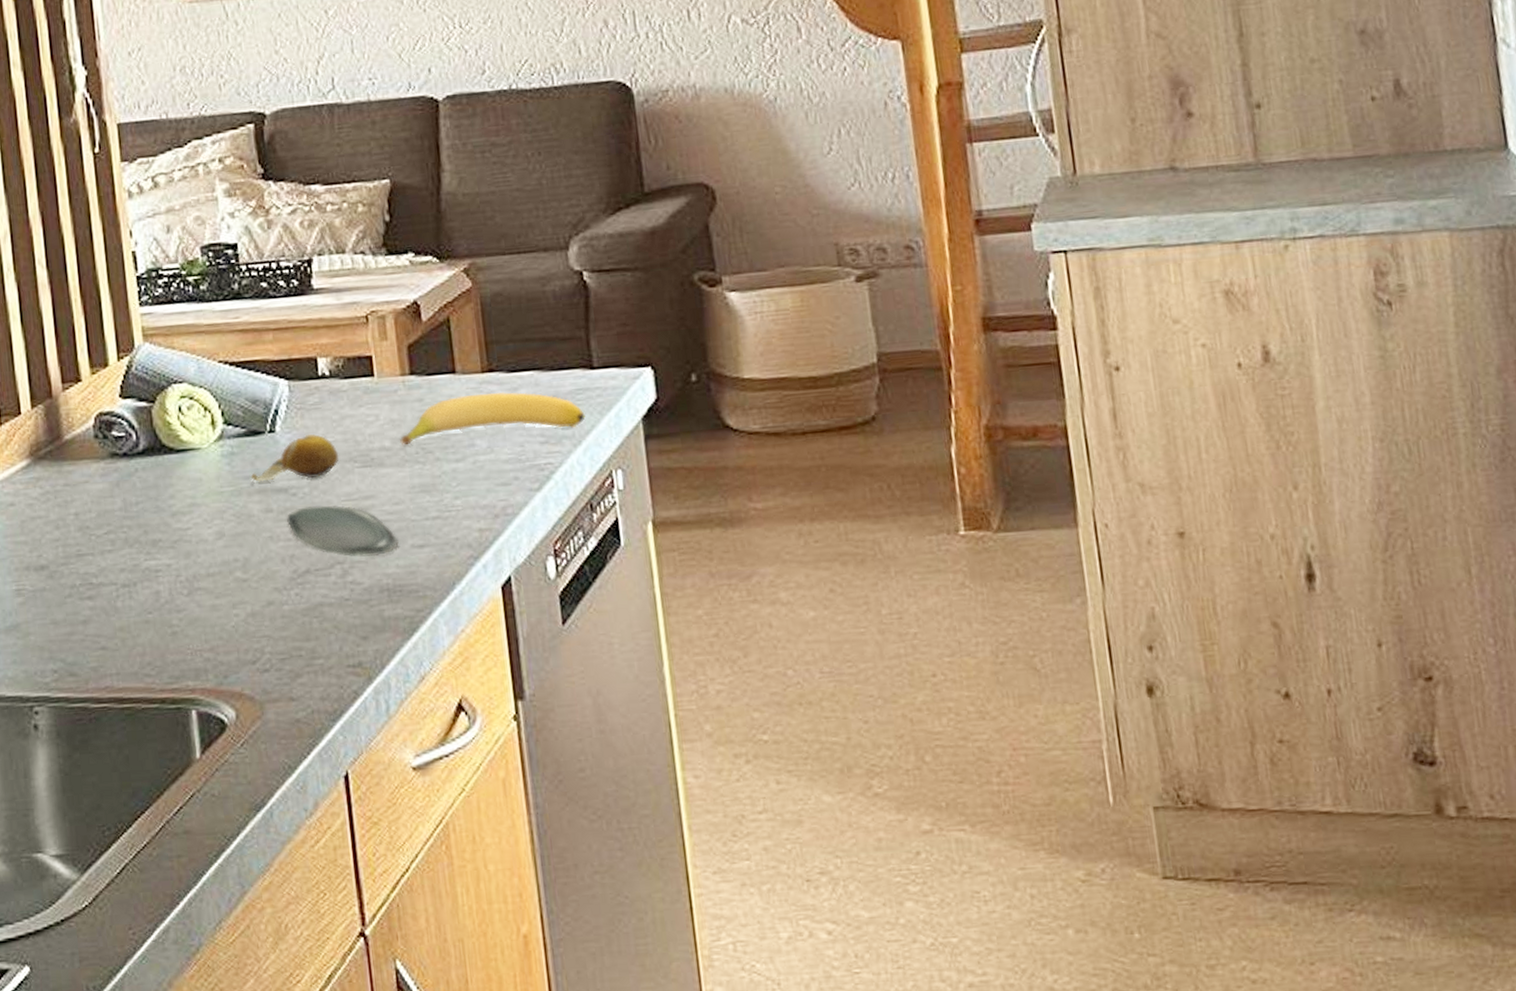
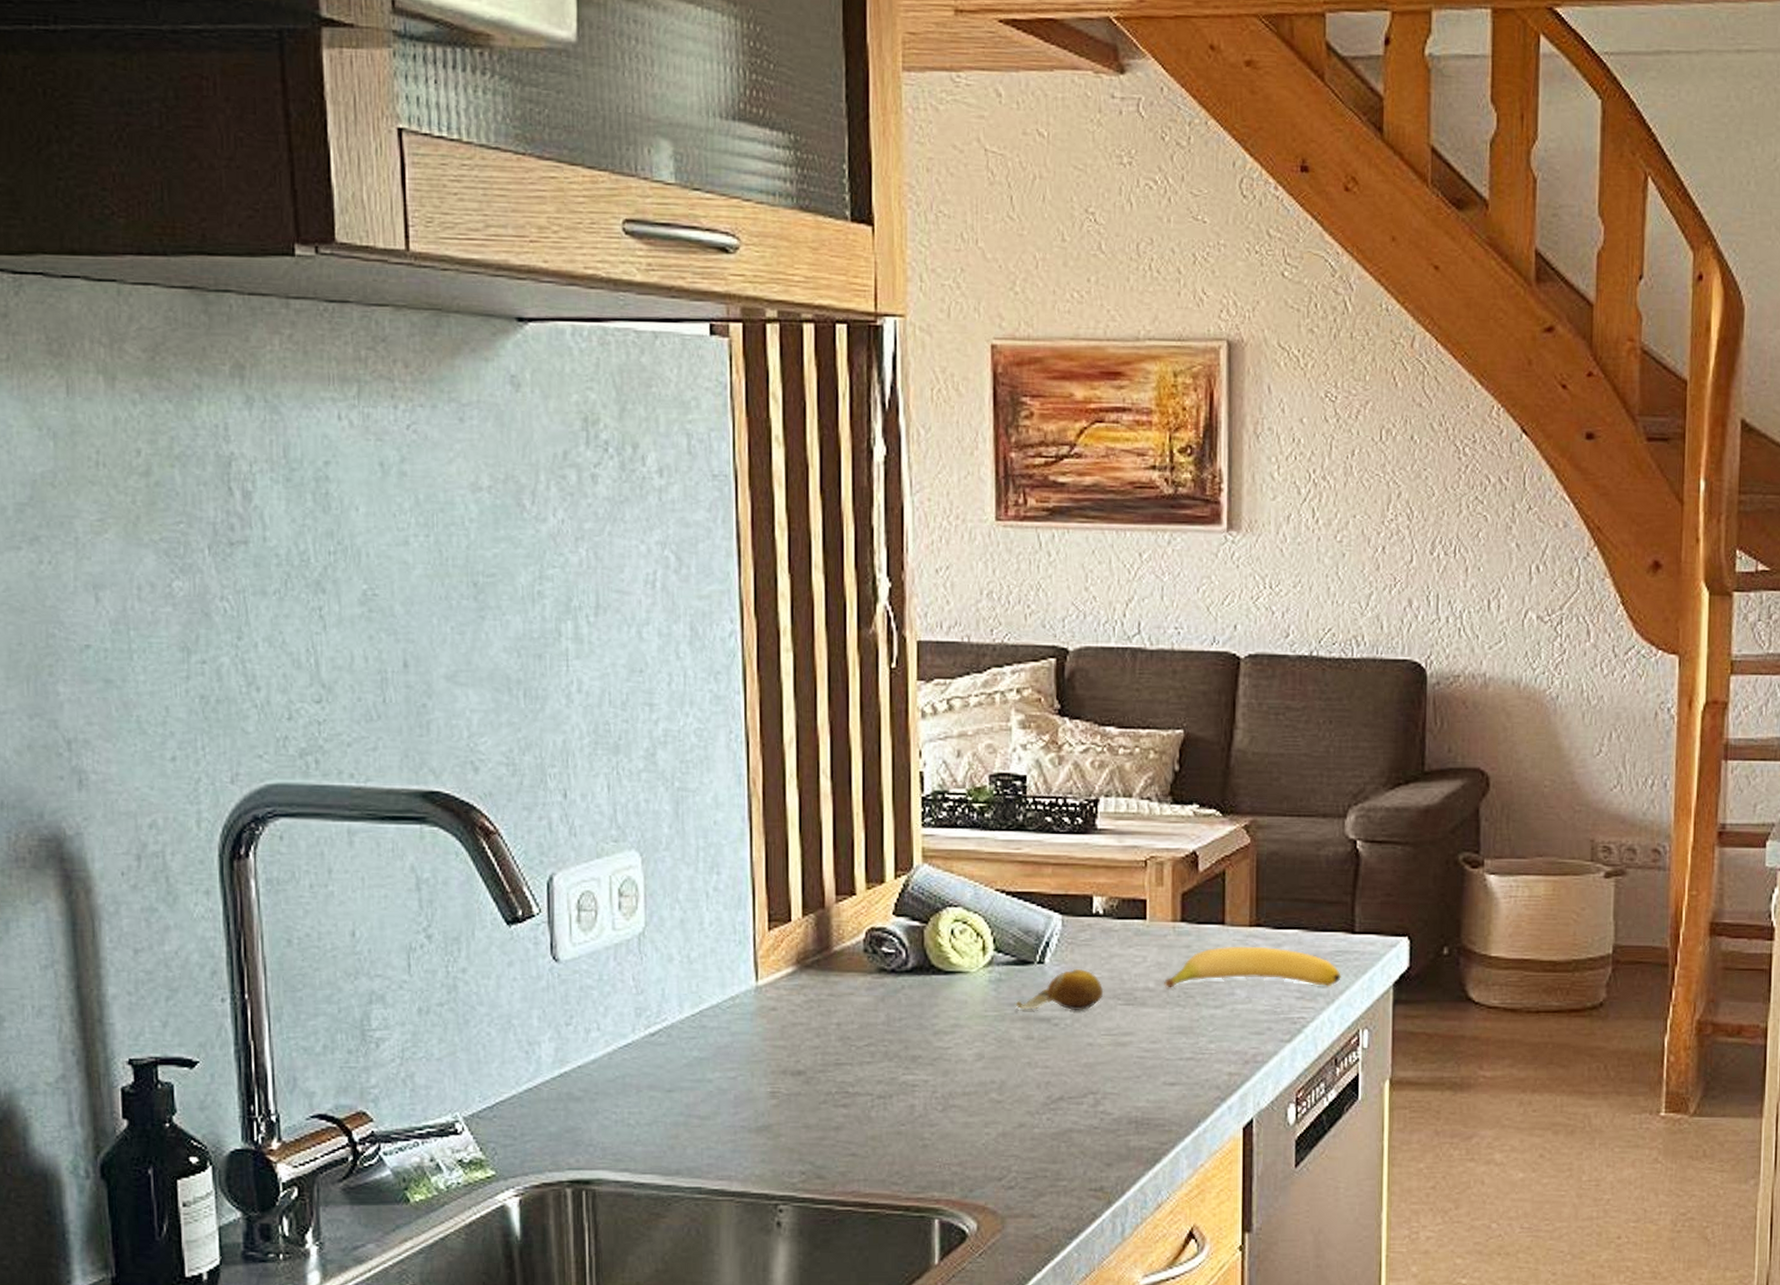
oval tray: present [287,505,399,557] -> none [1047,1037,1151,1090]

